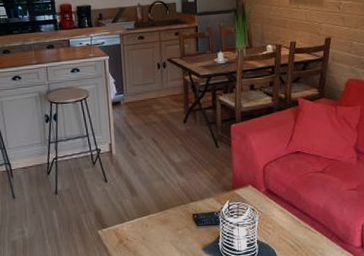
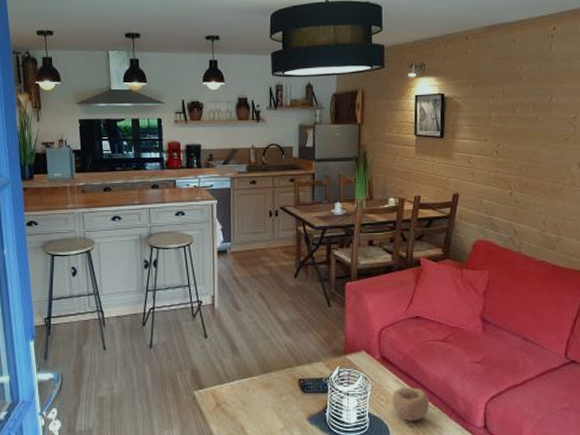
bowl: none [277,215,312,245] -> present [392,387,430,421]

